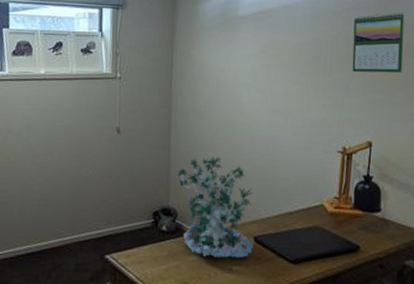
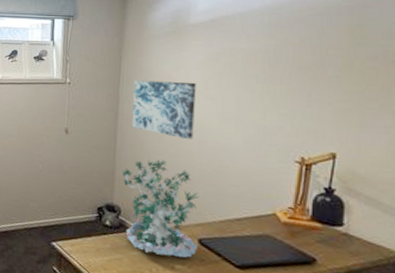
wall art: none [185,73,247,135] -> present [131,80,196,140]
calendar: present [352,12,405,73] -> none [316,17,384,82]

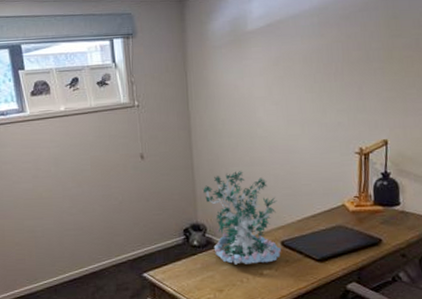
wall art: present [131,80,196,140] -> none [203,89,265,147]

